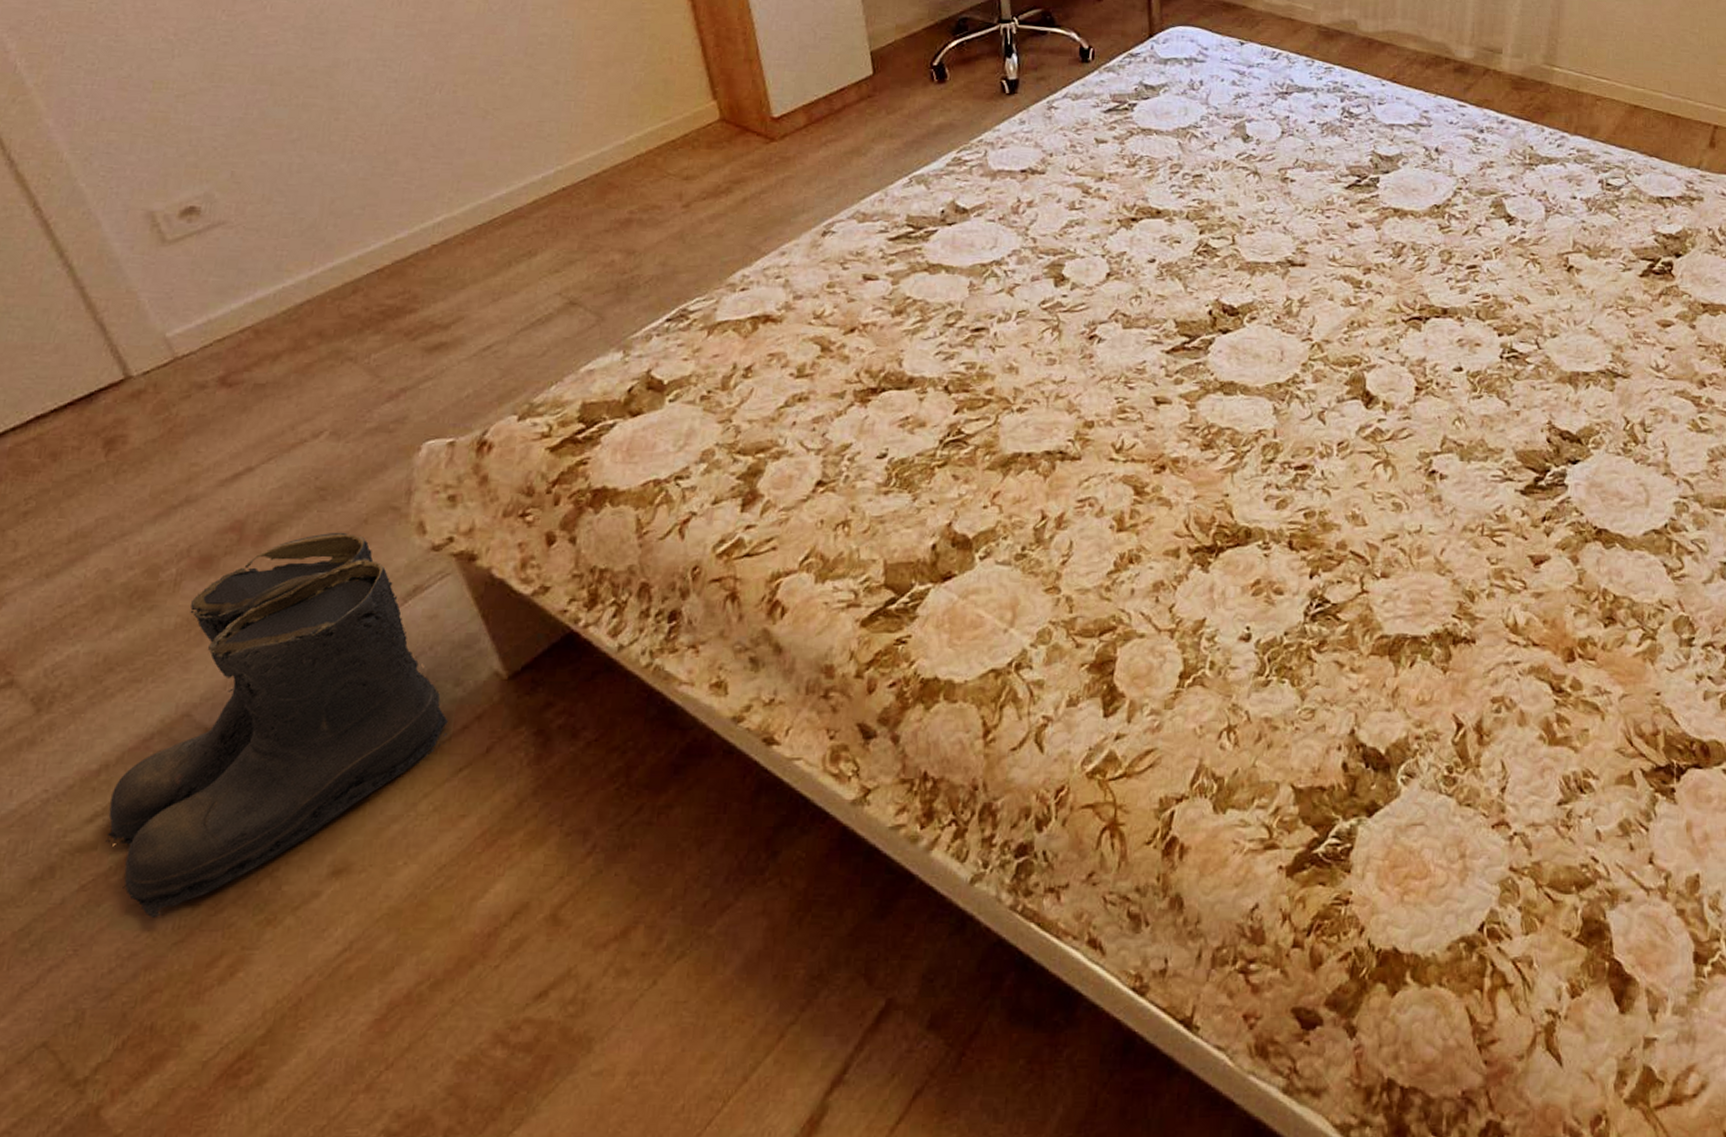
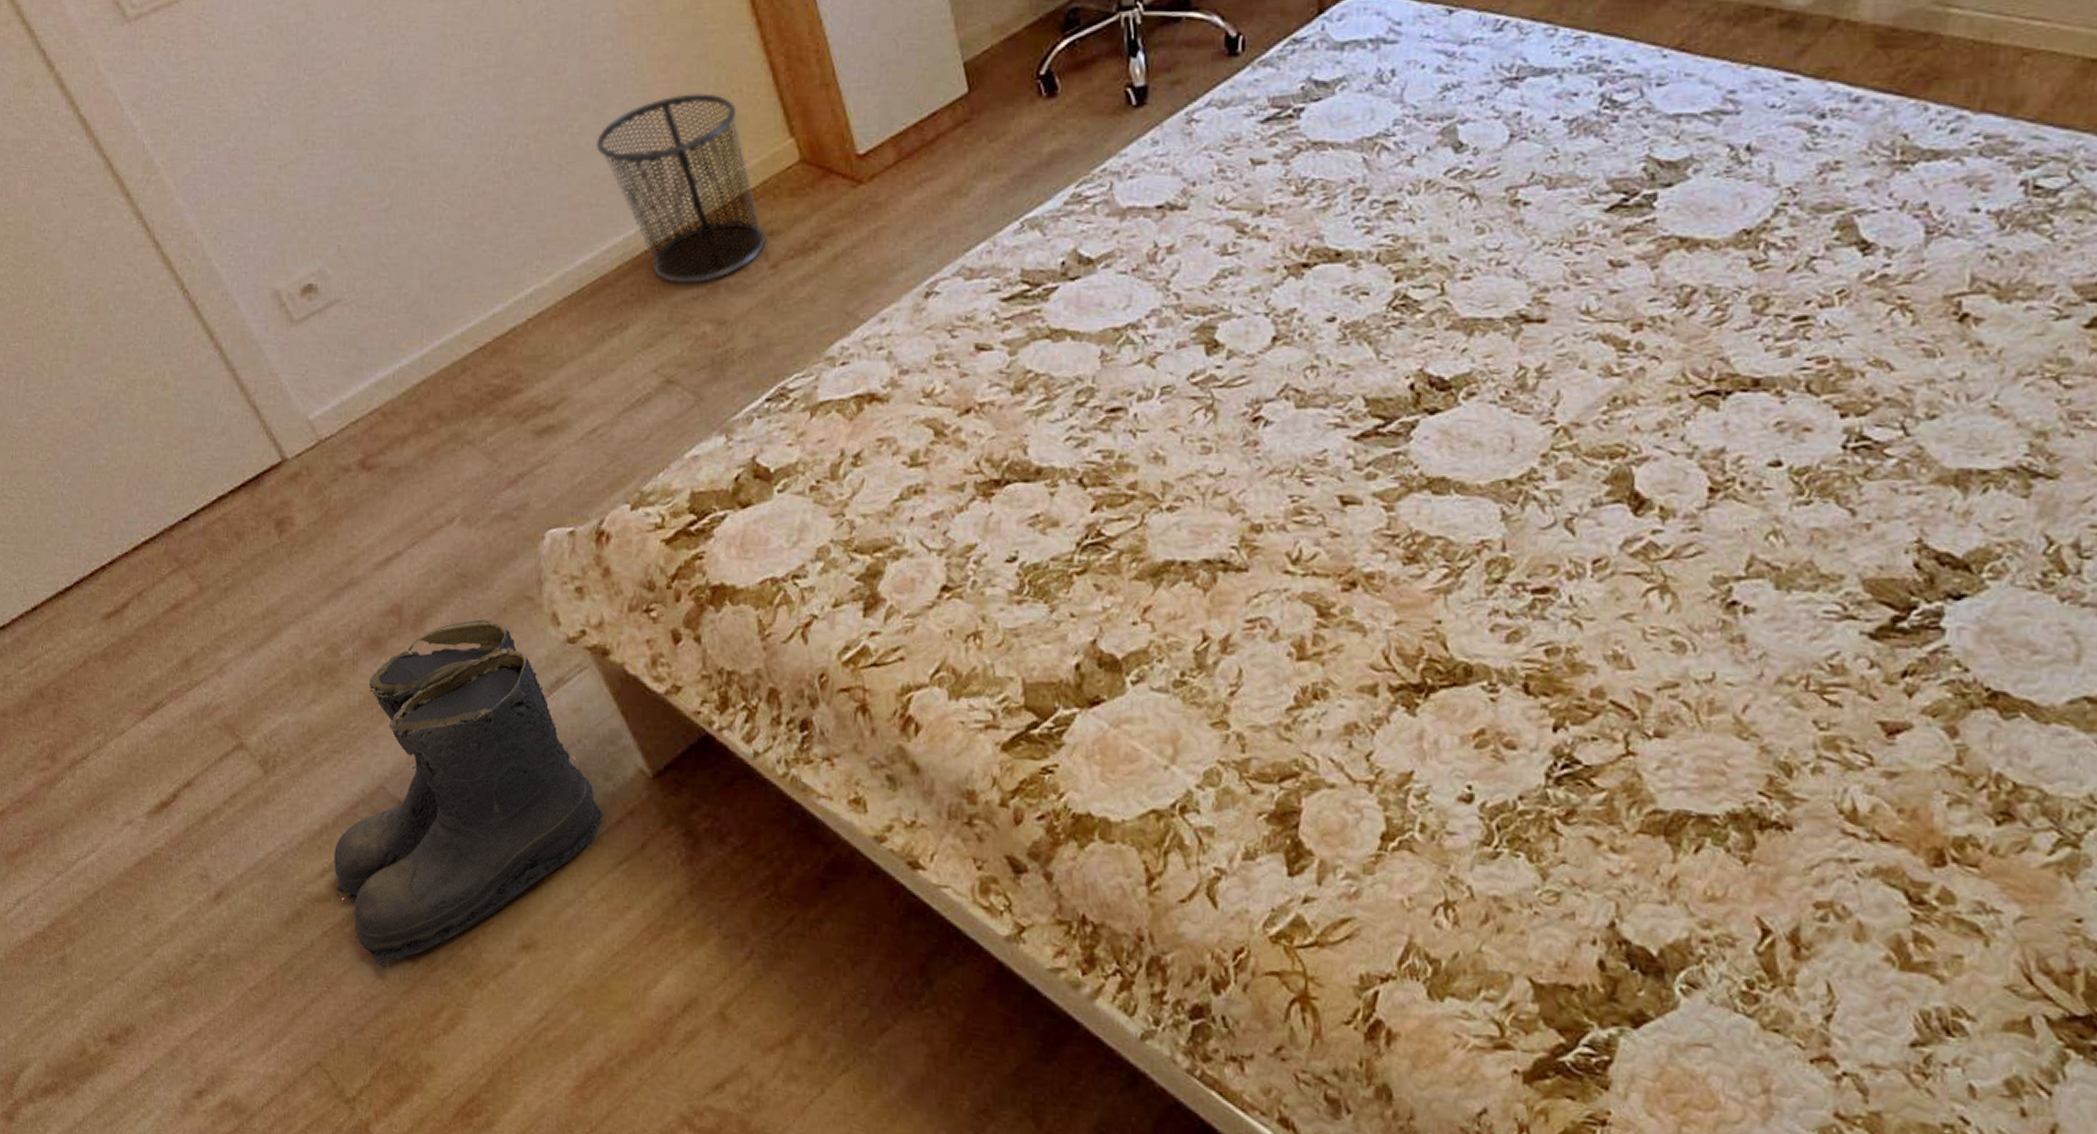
waste bin: none [525,59,682,218] -> present [596,93,766,283]

